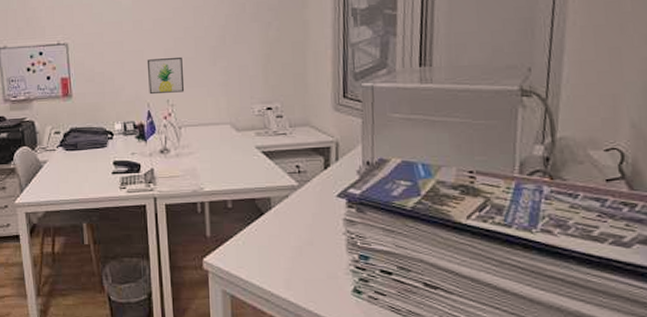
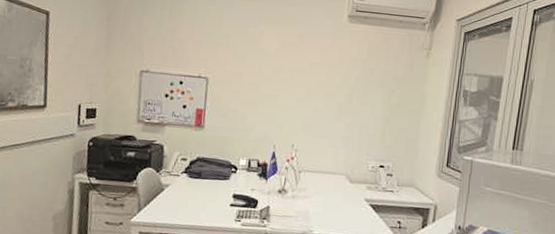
wall art: present [146,56,185,95] -> none [277,105,312,140]

